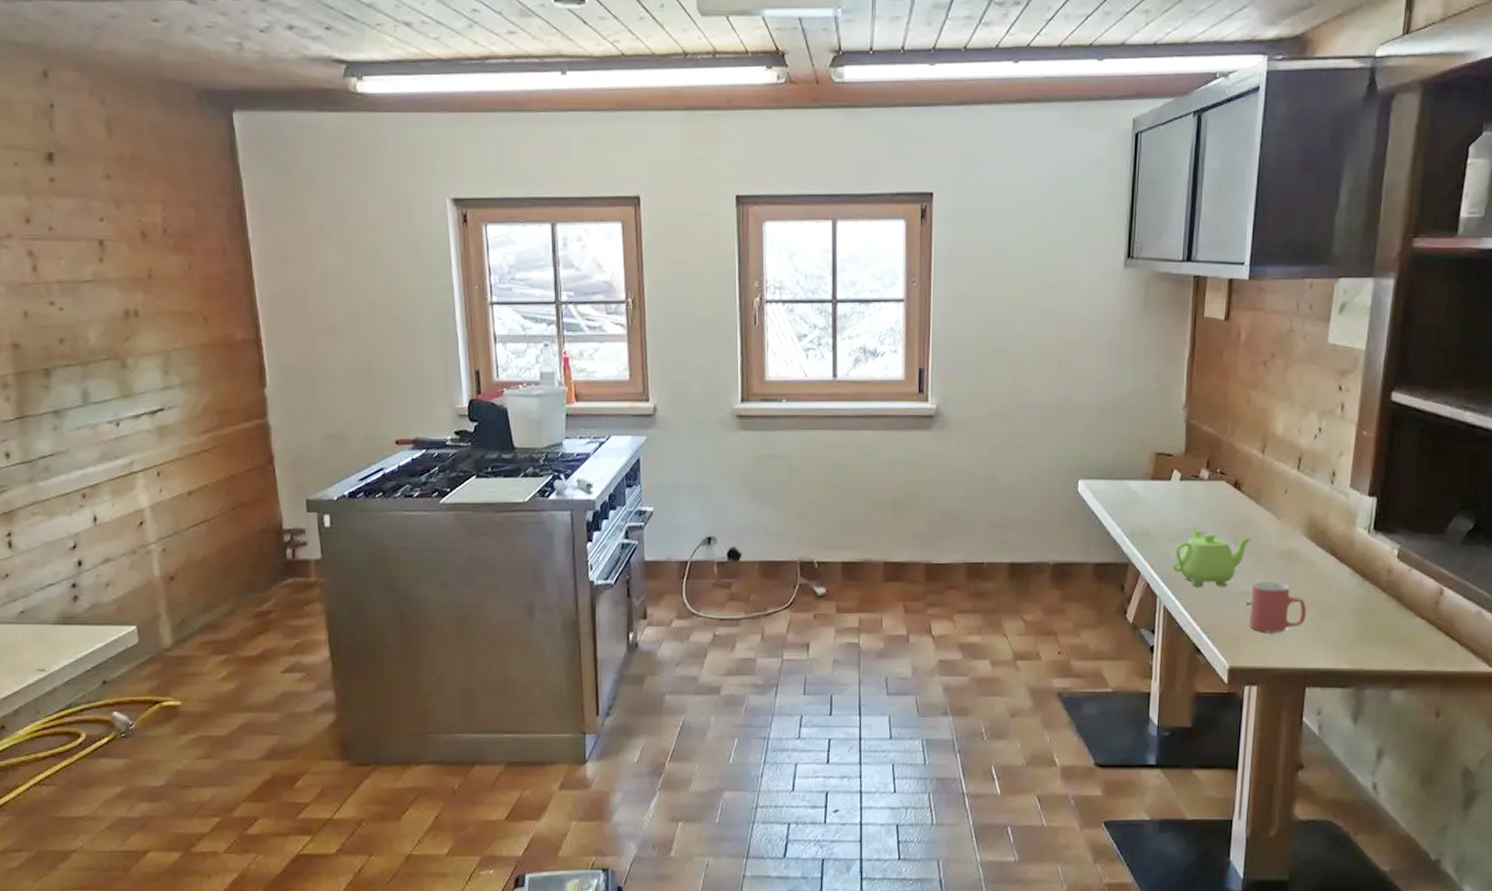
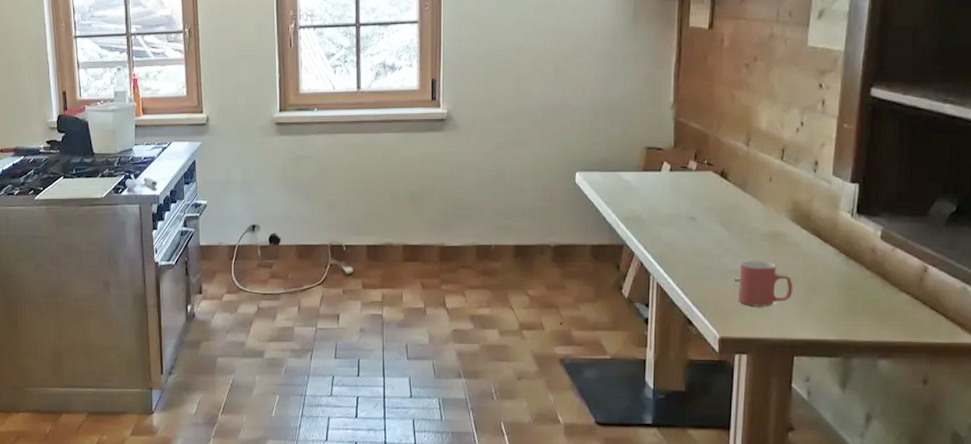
teapot: present [1173,528,1254,587] -> none [665,213,741,266]

